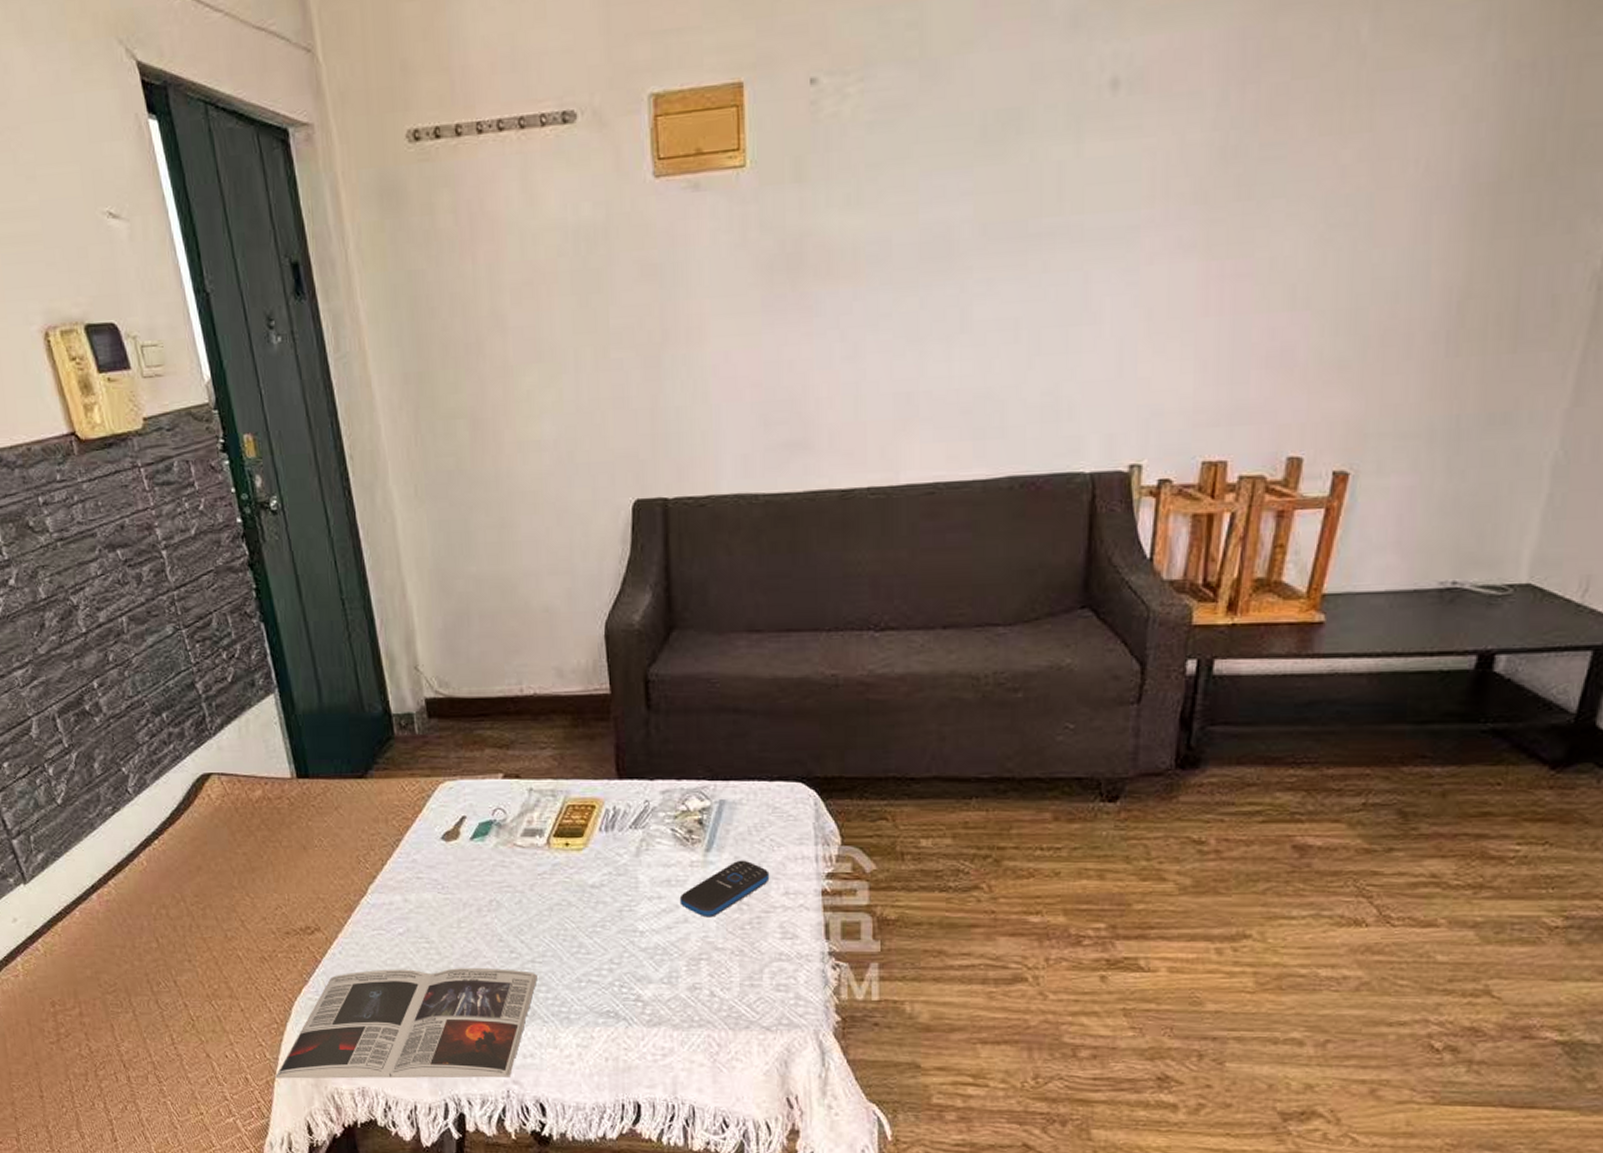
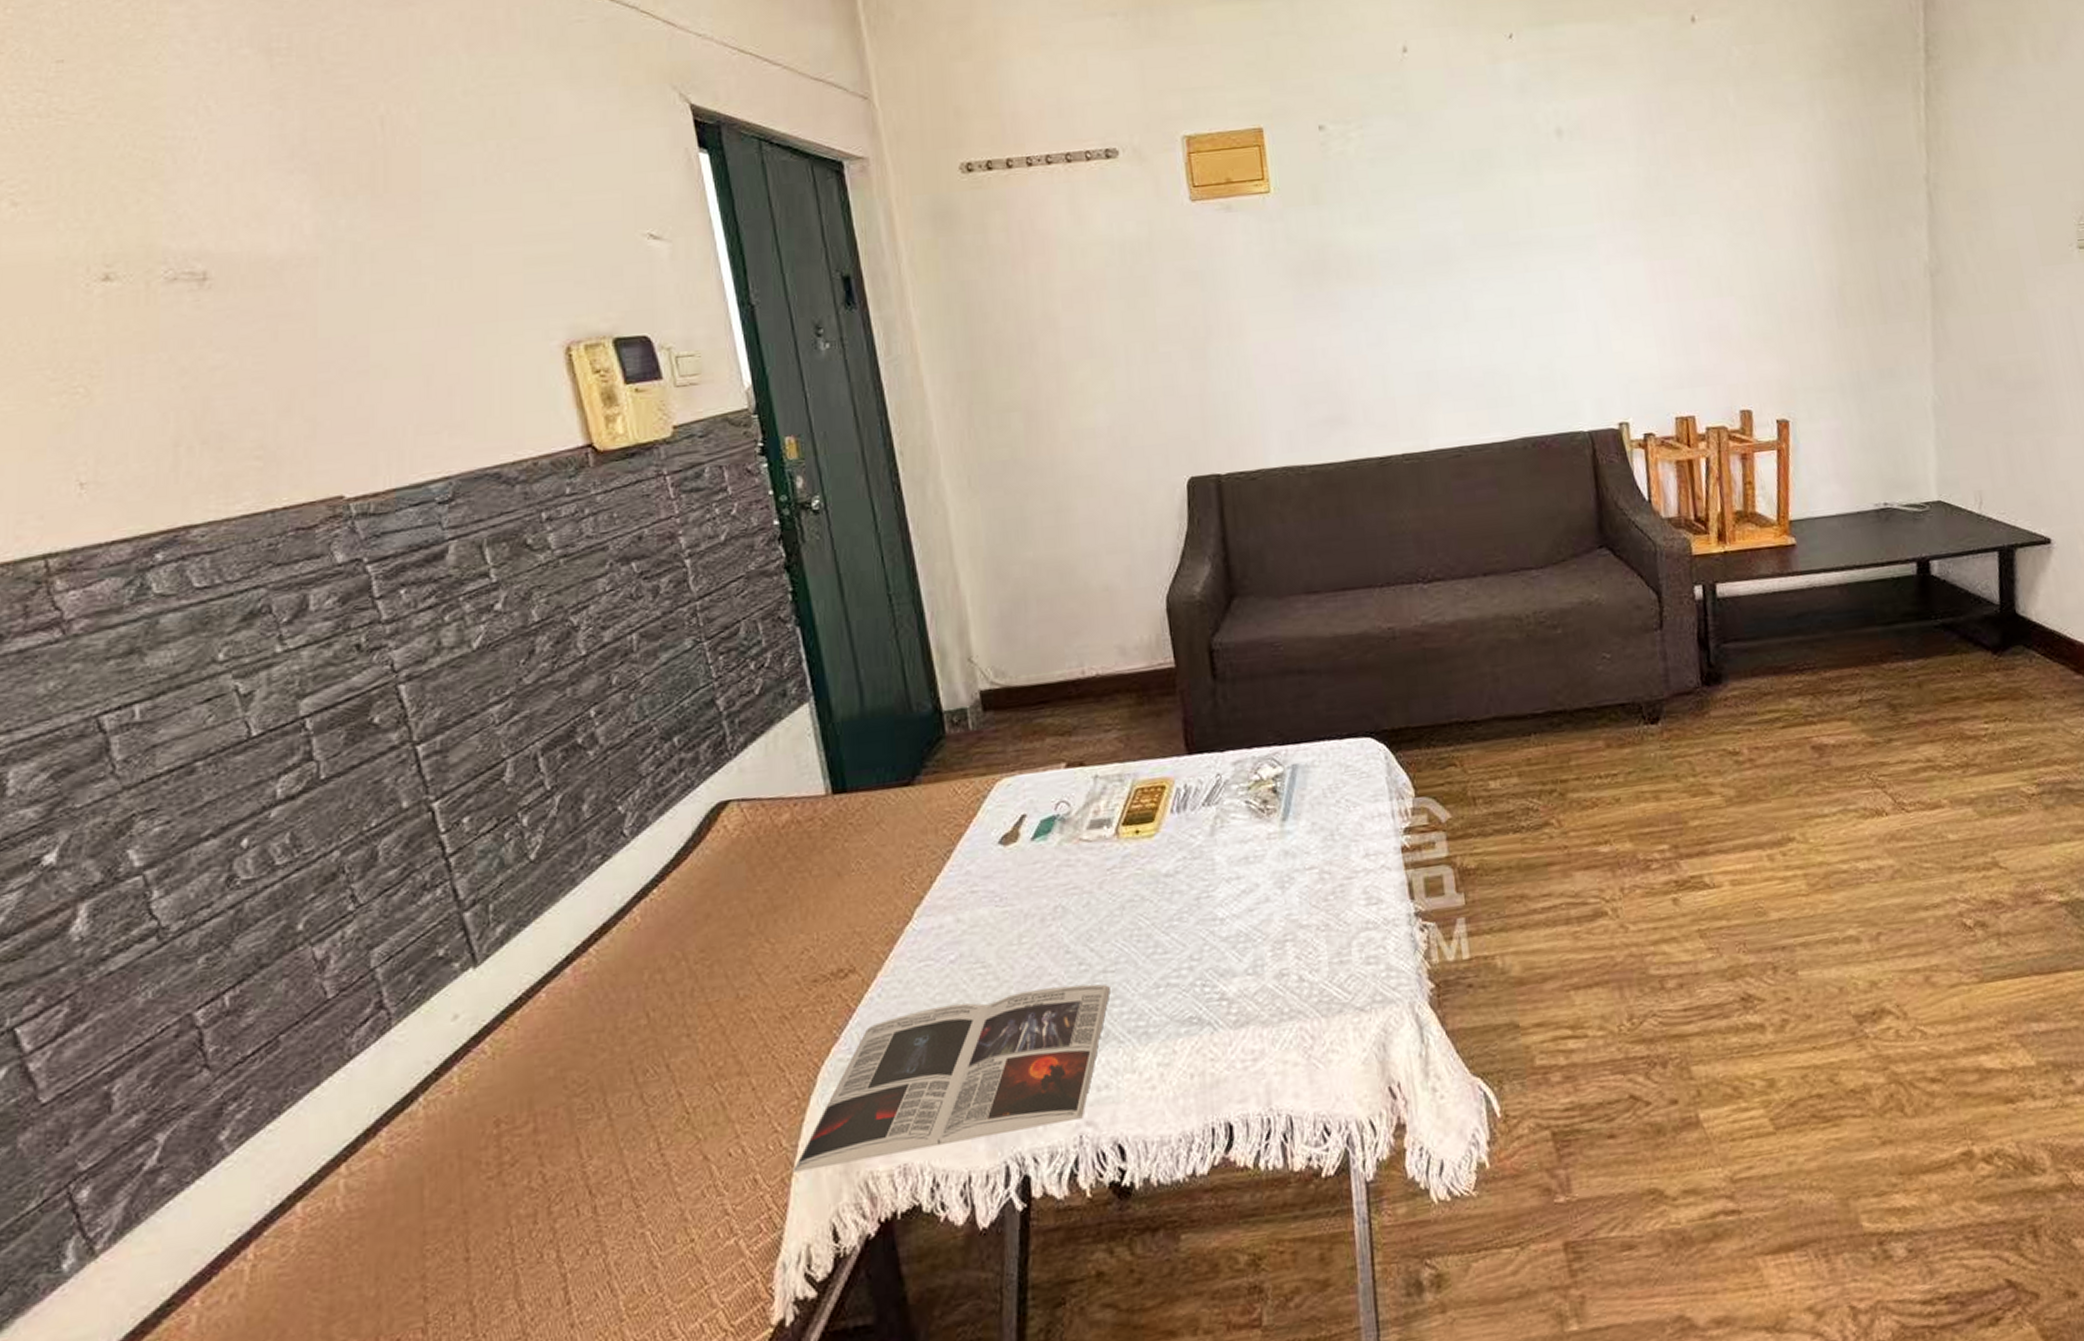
mobile phone: present [679,860,770,918] -> none [1259,825,1349,894]

